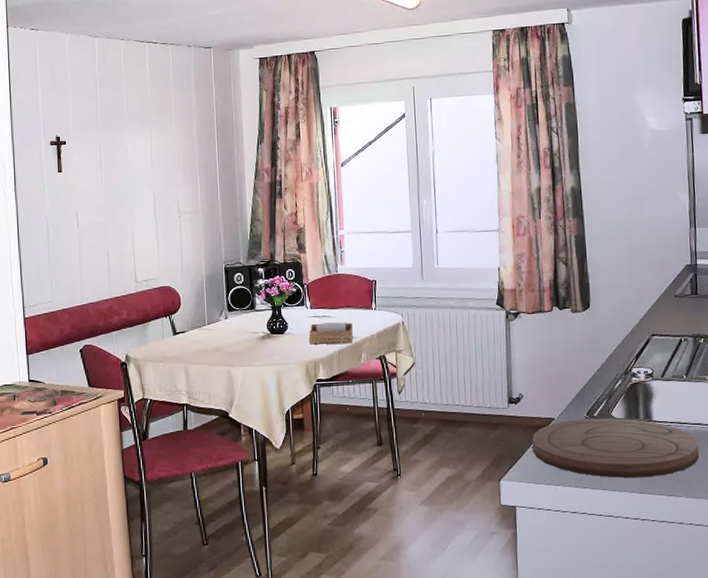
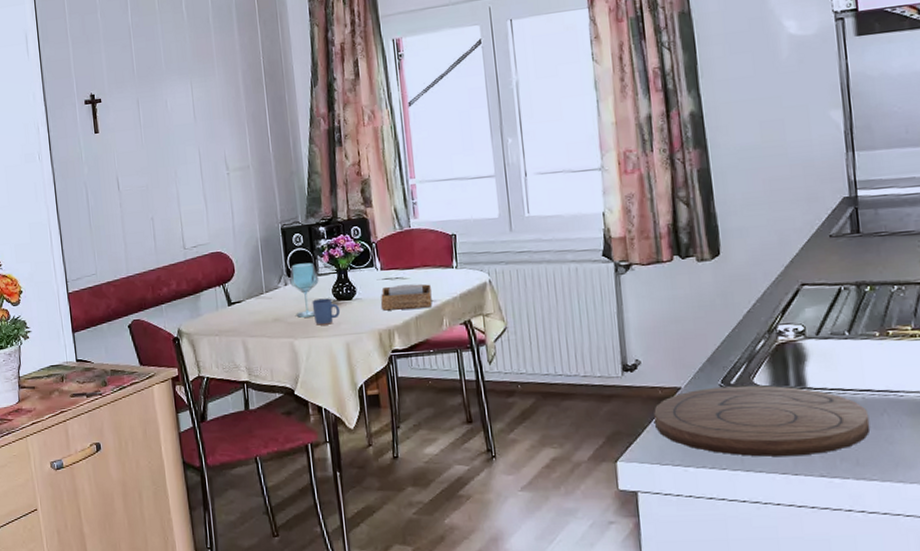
wine glass: none [230,299,256,348] -> present [289,262,319,318]
mug: none [248,332,273,356] -> present [312,298,341,326]

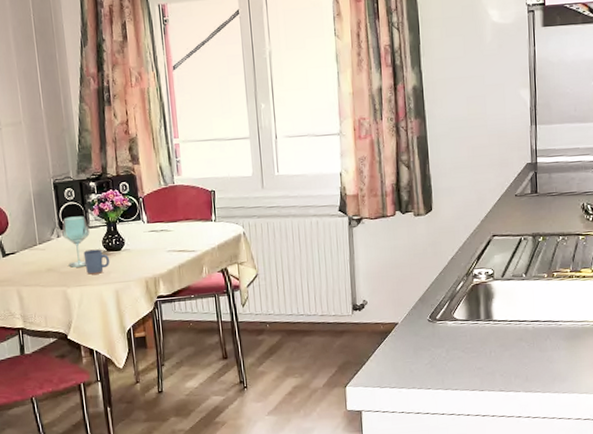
napkin holder: present [381,283,433,311] -> none [147,235,194,260]
cutting board: present [654,385,871,457] -> none [376,319,537,378]

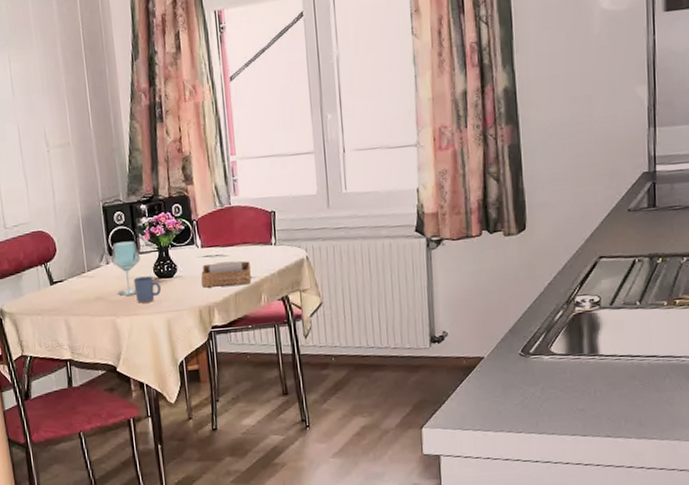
napkin holder: none [147,235,194,260] -> present [201,260,251,288]

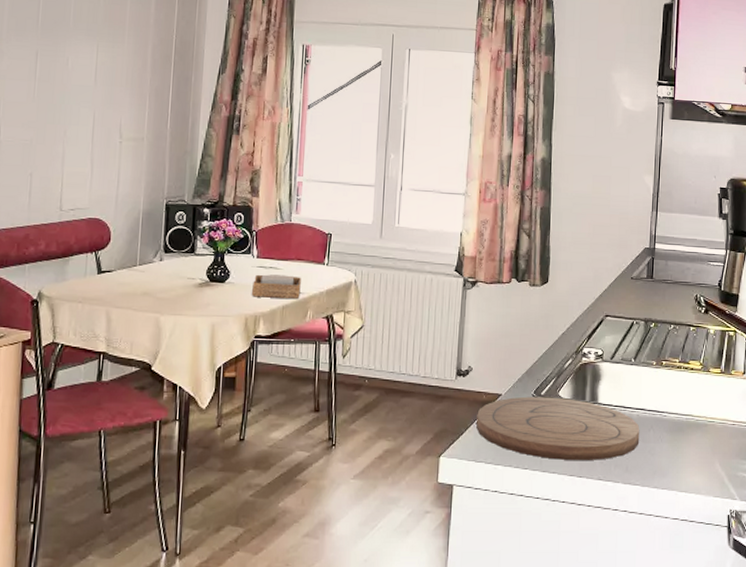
wine glass: present [111,241,141,296] -> none [166,241,195,295]
mug: present [133,276,162,303] -> none [184,278,212,304]
cutting board: none [458,353,654,420] -> present [476,396,640,460]

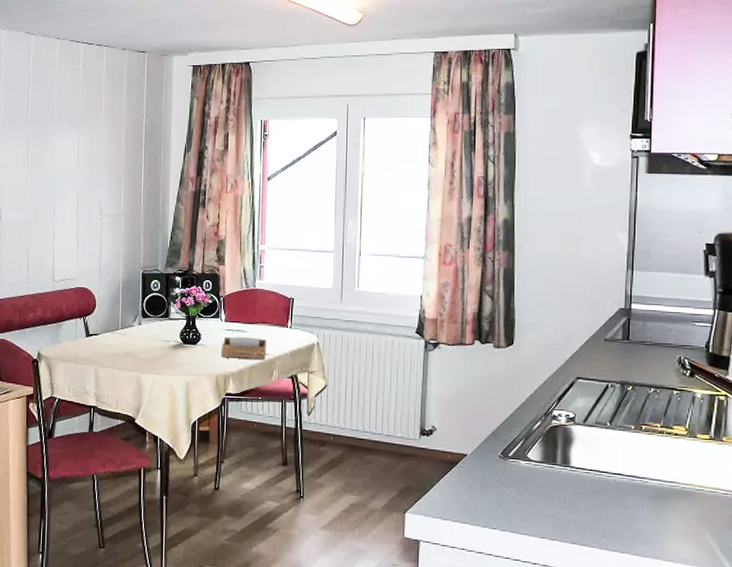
cutting board: present [476,396,640,460] -> none [442,457,618,524]

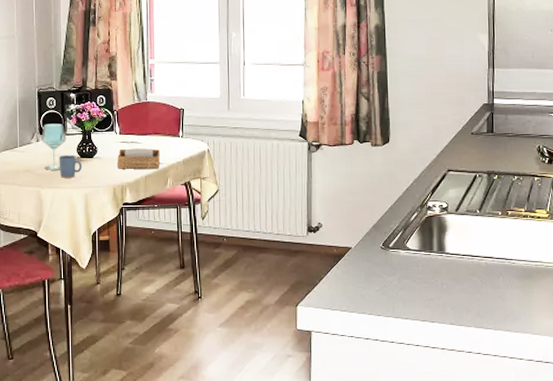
wine glass: none [144,307,170,355] -> present [41,123,66,170]
mug: none [160,340,185,364] -> present [59,155,83,178]

